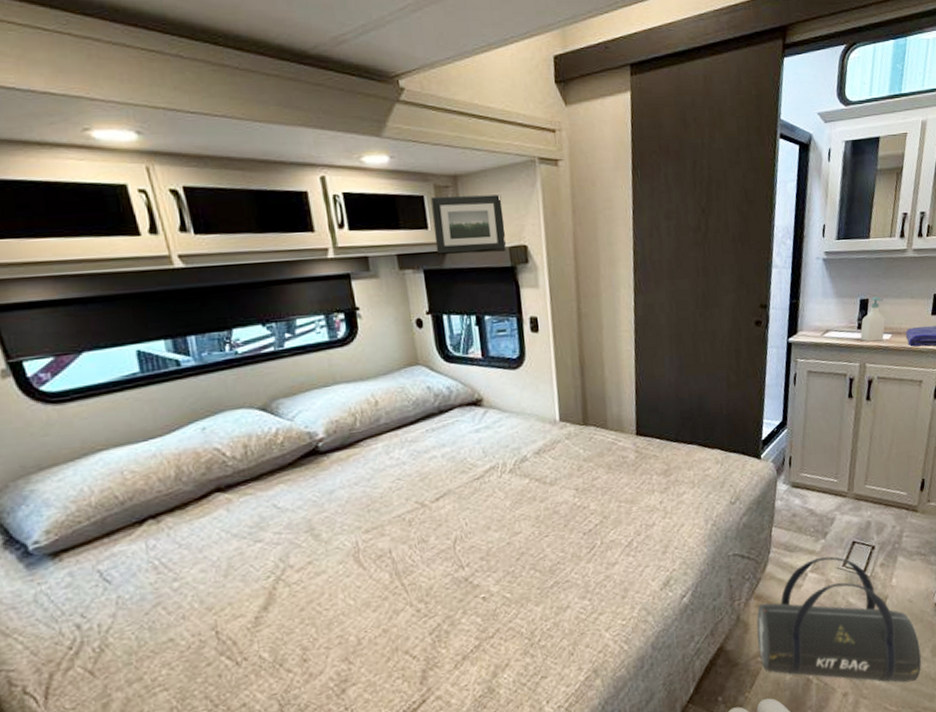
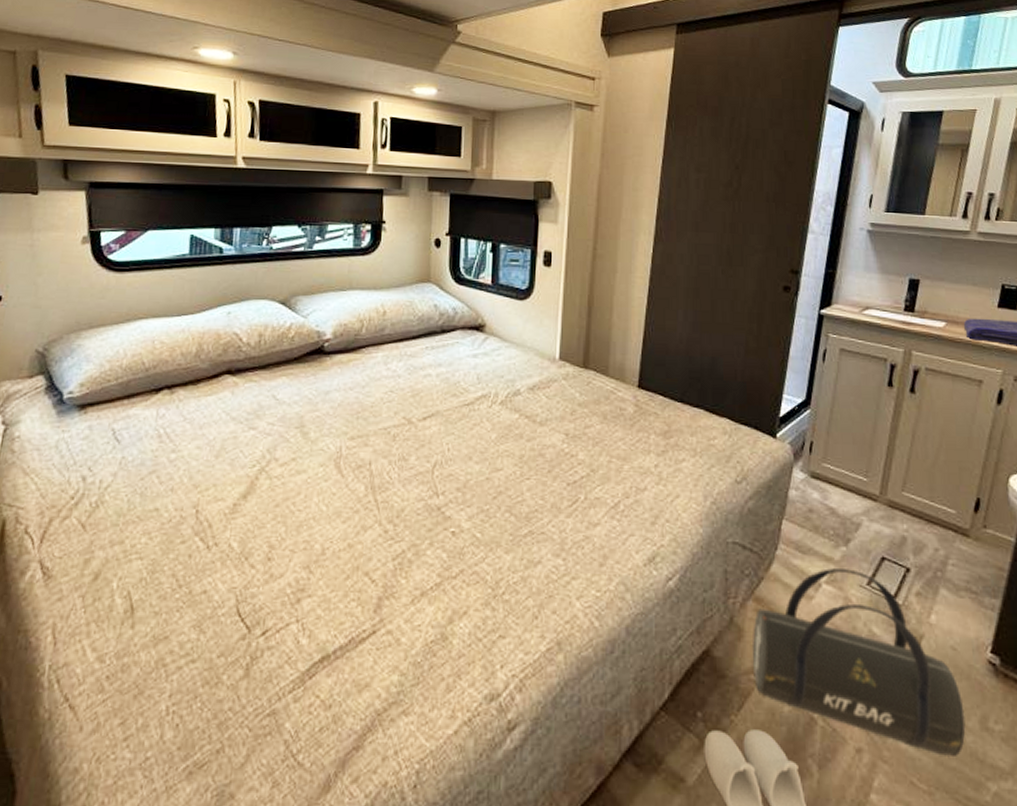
picture frame: present [431,194,506,256] -> none [465,128,534,185]
soap bottle: present [860,296,886,342] -> none [906,278,939,328]

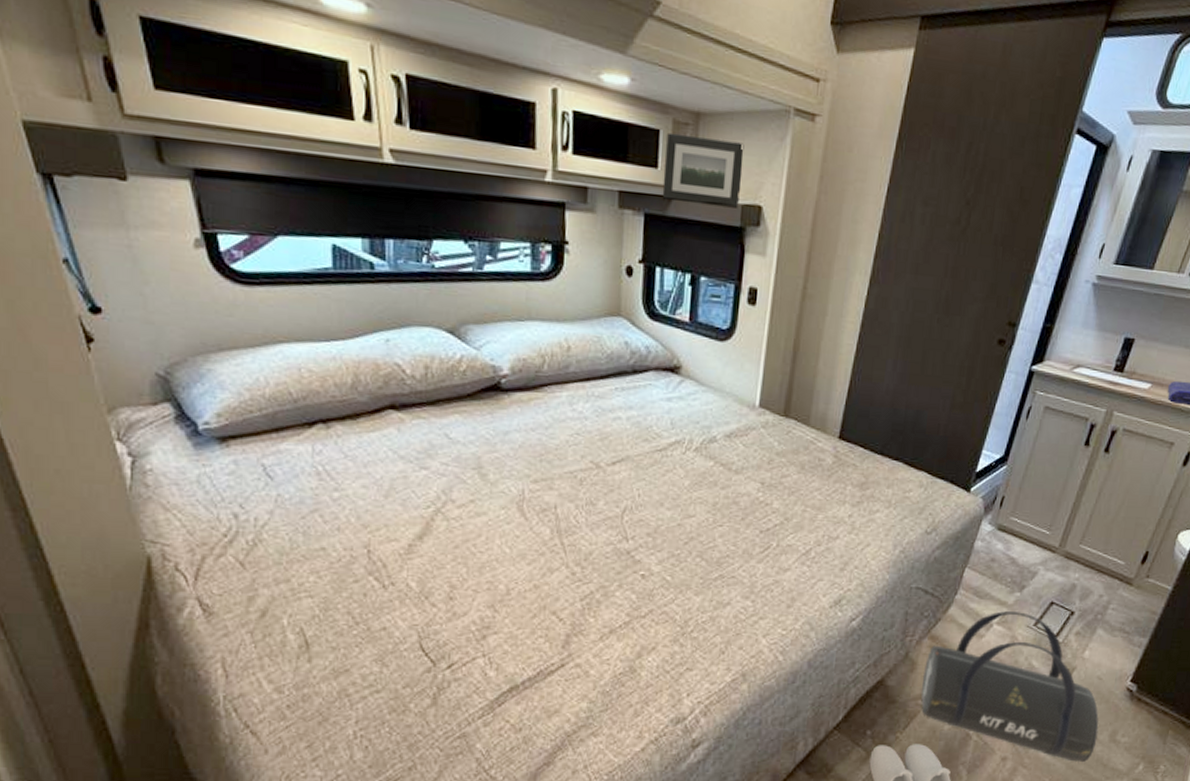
picture frame: none [465,128,534,185] -> present [662,132,745,208]

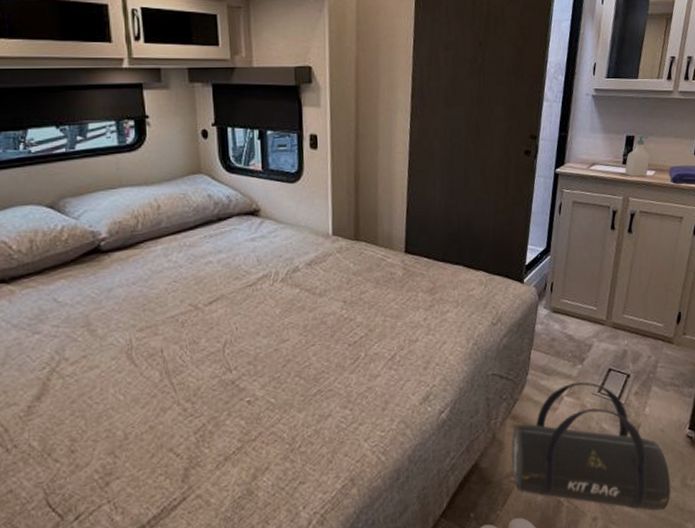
picture frame: present [662,132,745,208] -> none [224,16,292,71]
soap bottle: none [1114,338,1152,389] -> present [625,134,650,177]

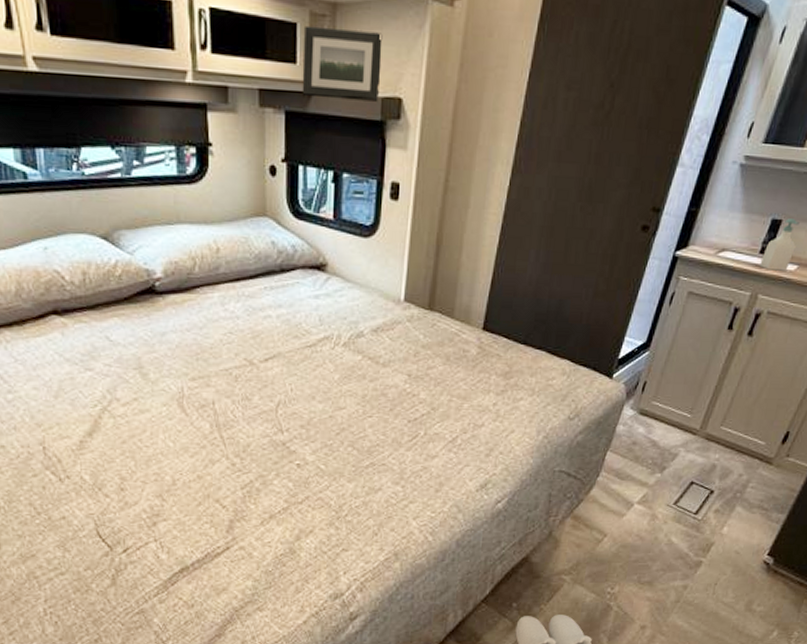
picture frame: none [224,16,292,71] -> present [302,25,383,102]
duffel bag: present [511,382,671,511] -> none [564,491,736,629]

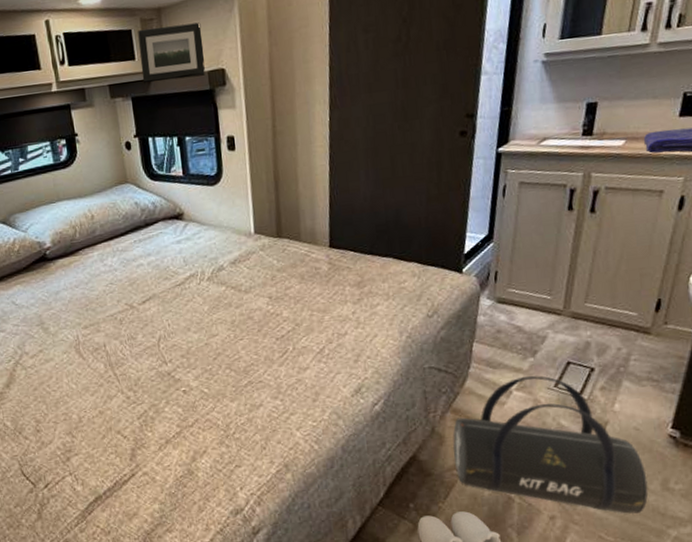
duffel bag: none [564,491,736,629] -> present [453,375,648,514]
soap bottle: present [759,218,800,271] -> none [585,99,618,150]

